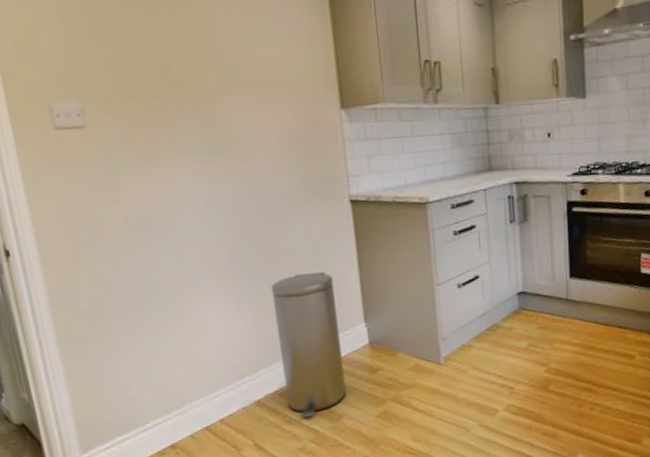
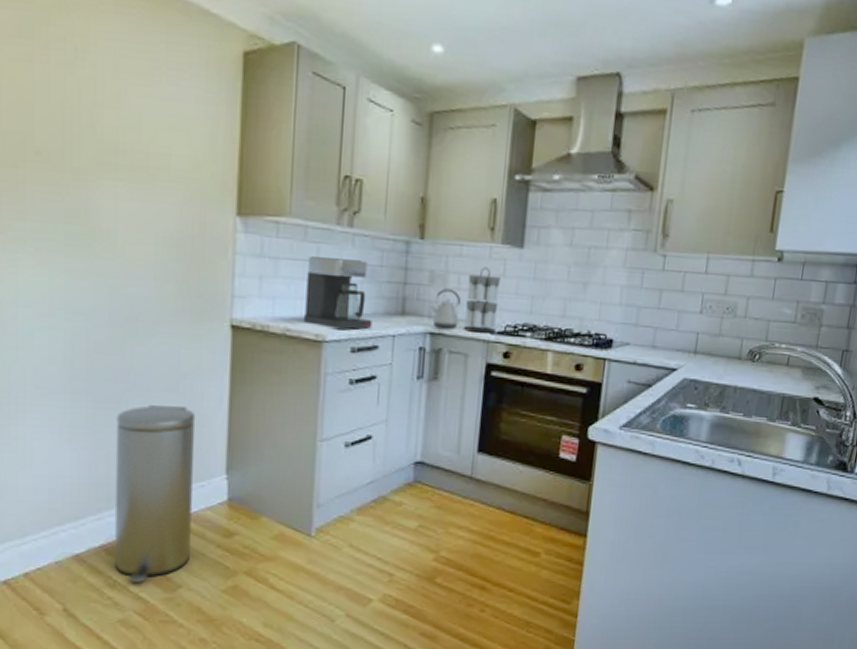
coffee maker: none [404,130,466,191] -> present [303,256,373,330]
kettle: none [512,143,540,179] -> present [430,289,462,331]
spice rack: none [542,119,572,177] -> present [463,267,501,335]

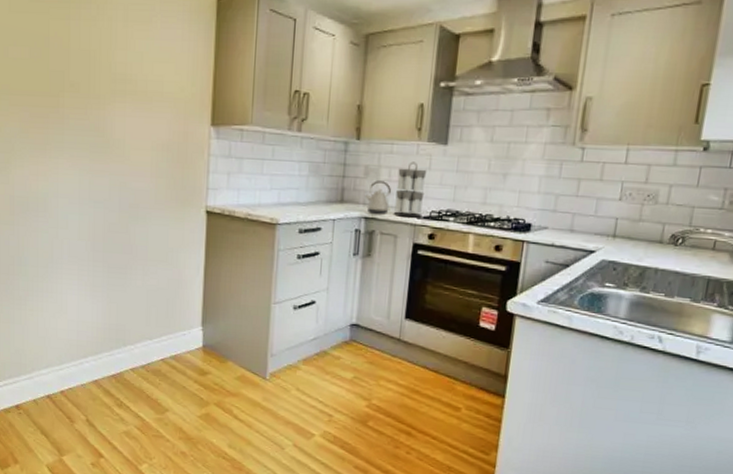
pedal bin: present [113,405,196,582] -> none [121,271,180,405]
coffee maker: present [303,256,373,330] -> none [261,156,317,215]

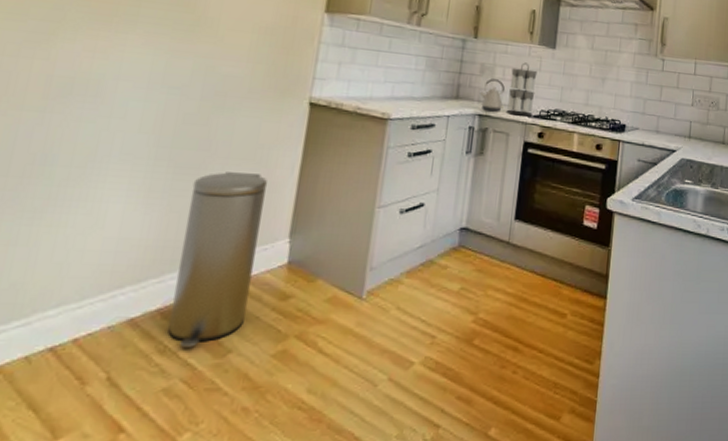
pedal bin: none [121,271,180,405] -> present [168,172,268,347]

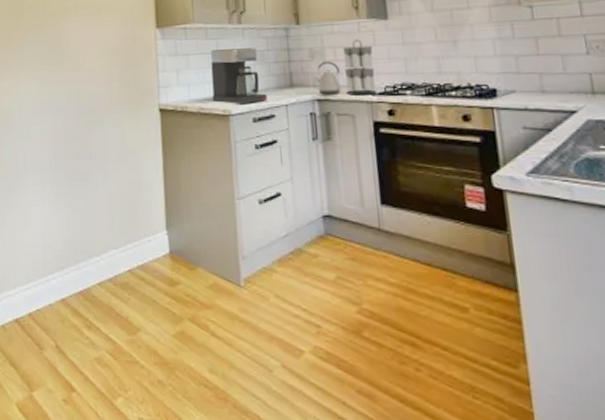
pedal bin: present [168,172,268,347] -> none [85,176,145,325]
coffee maker: none [372,48,431,110] -> present [210,48,268,105]

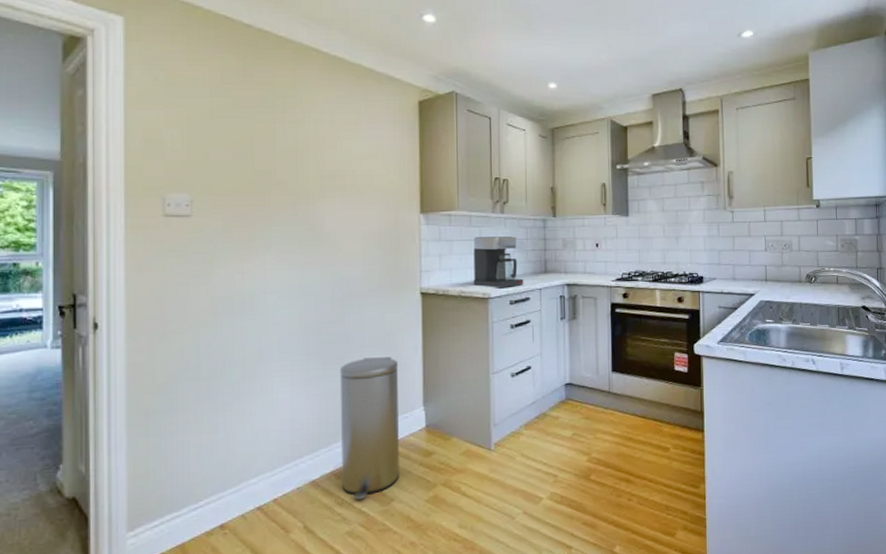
pedal bin: none [85,176,145,325] -> present [339,357,399,499]
kettle: present [314,61,343,96] -> none [565,251,588,281]
spice rack: present [343,39,377,96] -> none [591,232,616,282]

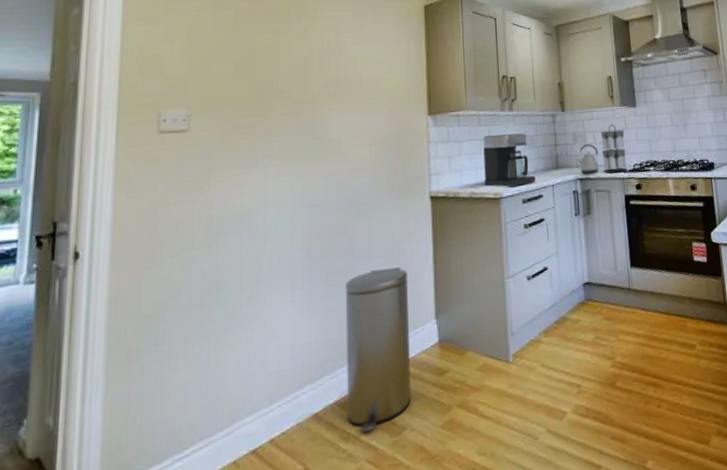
kettle: none [565,251,588,281] -> present [576,144,600,175]
spice rack: none [591,232,616,282] -> present [601,124,628,174]

